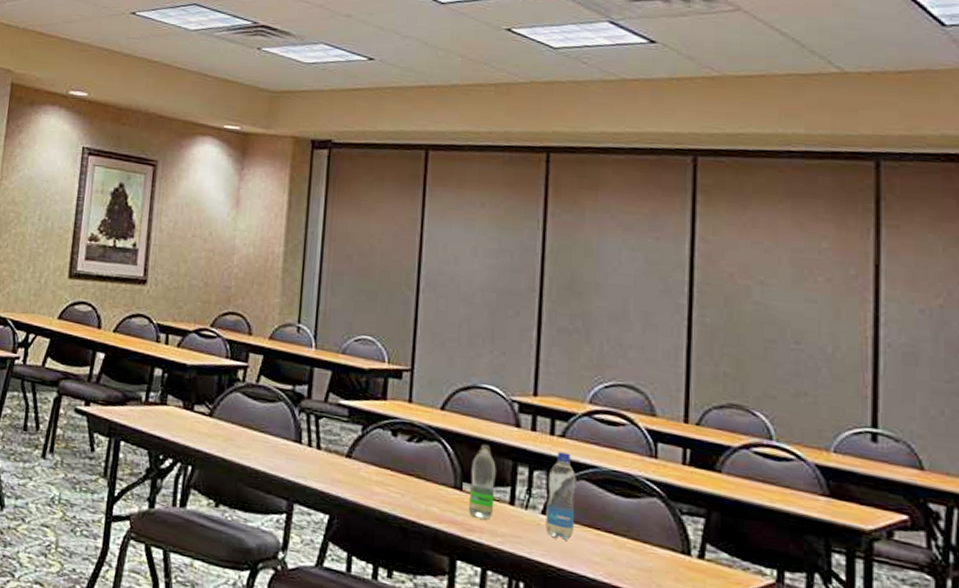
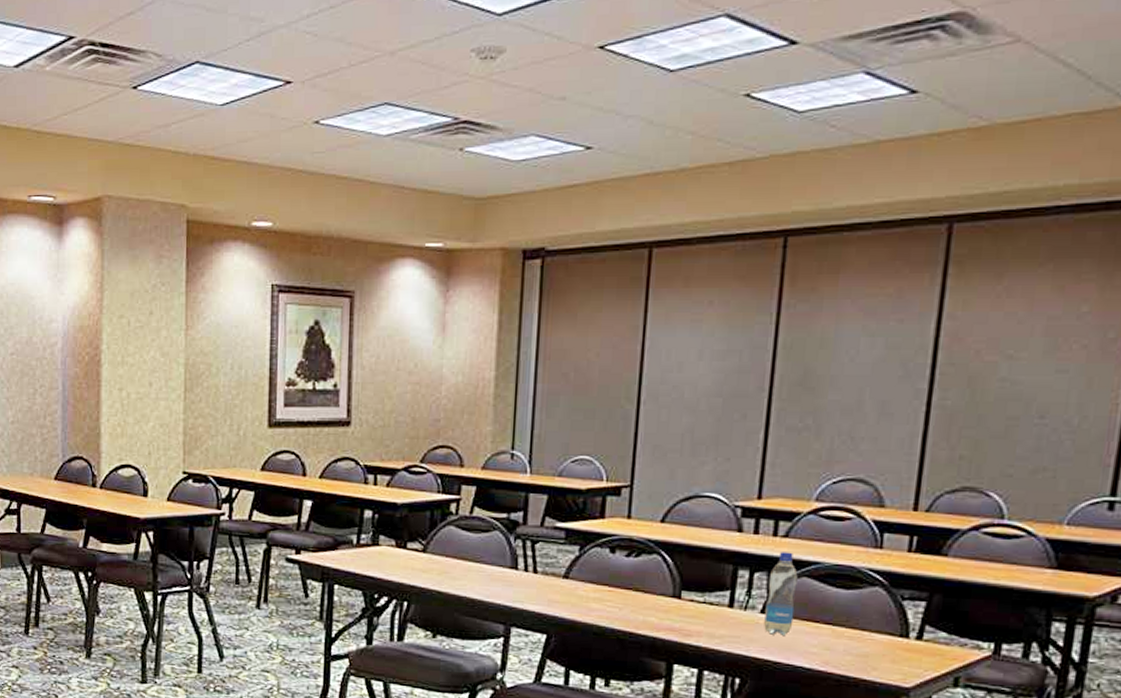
bottle: present [468,443,496,520] -> none [686,551,716,624]

